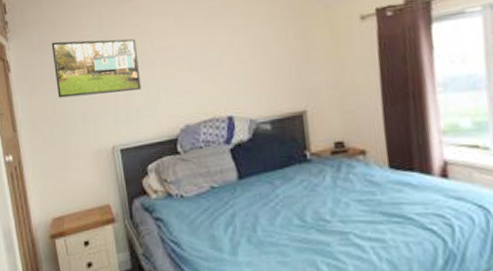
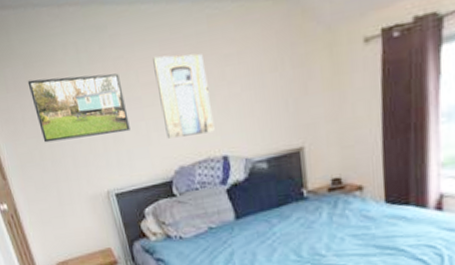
wall art: none [168,24,221,98] -> present [153,53,215,139]

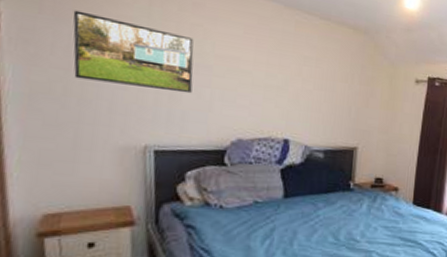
wall art: present [153,53,215,139] -> none [231,36,285,116]

